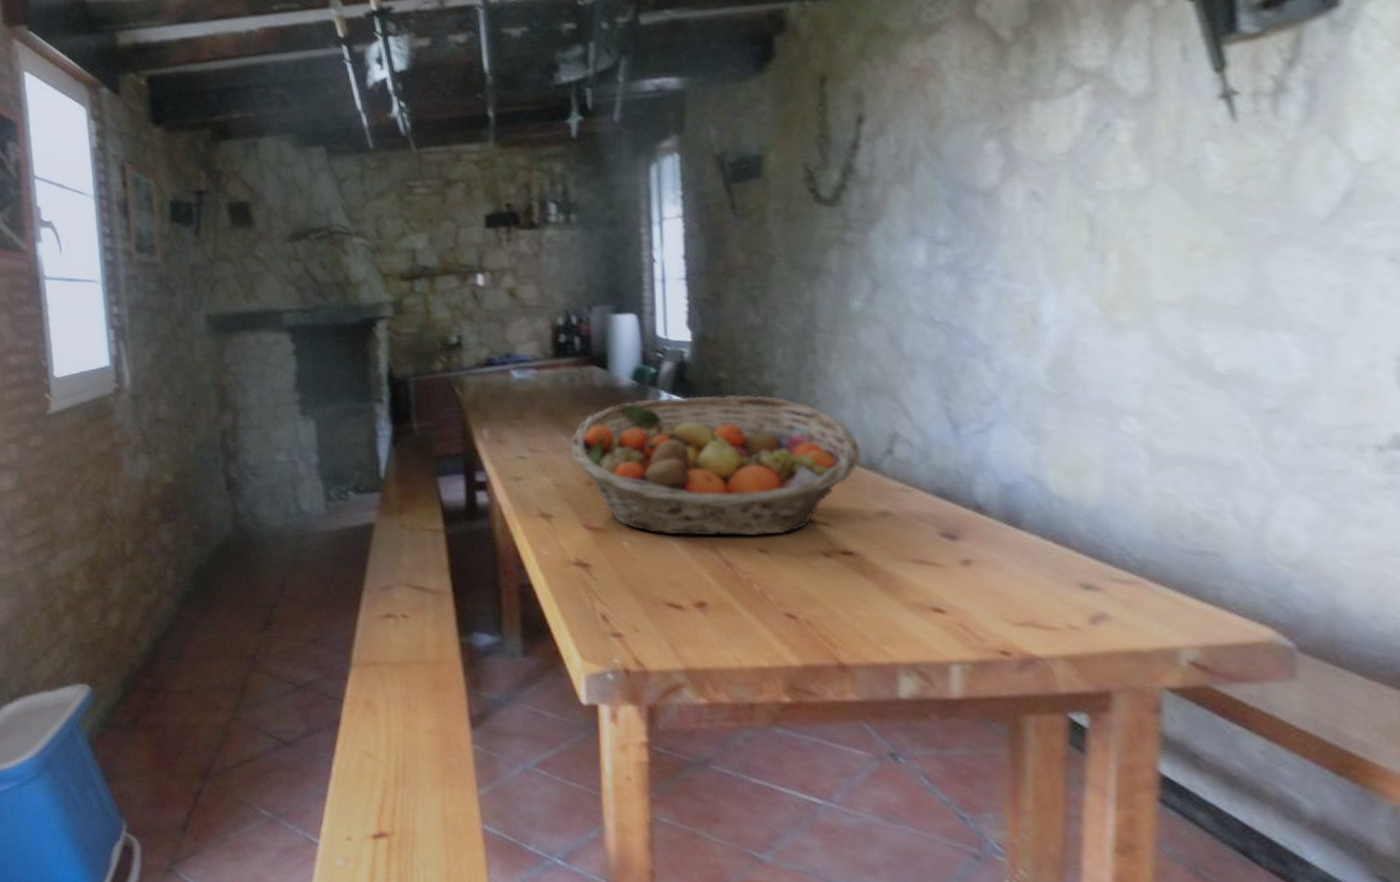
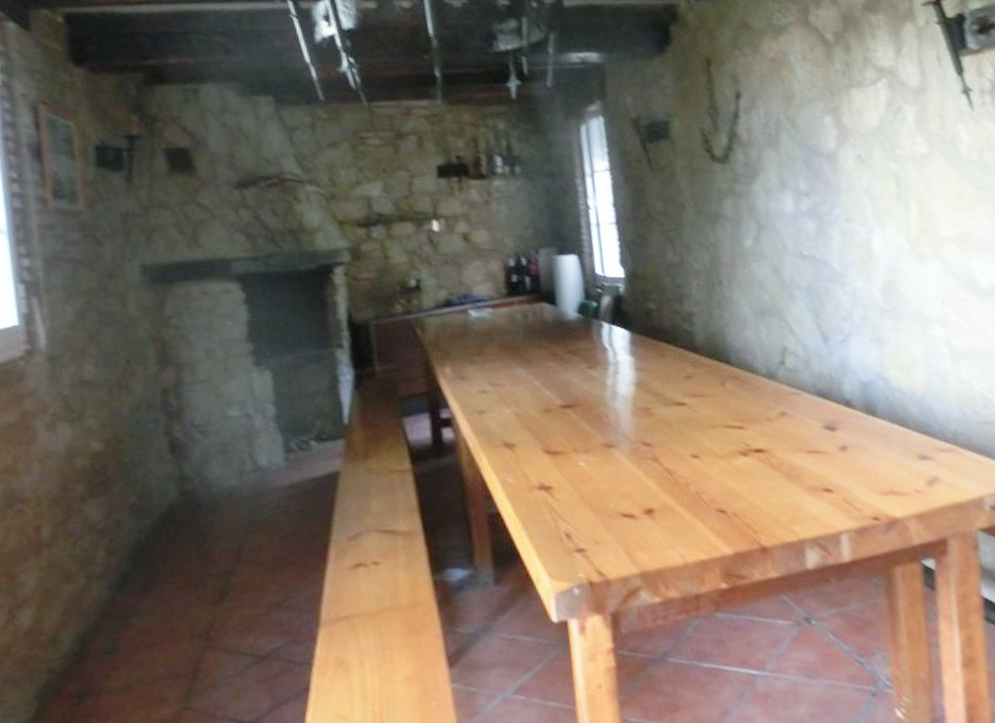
fruit basket: present [570,395,862,537] -> none [527,322,762,452]

